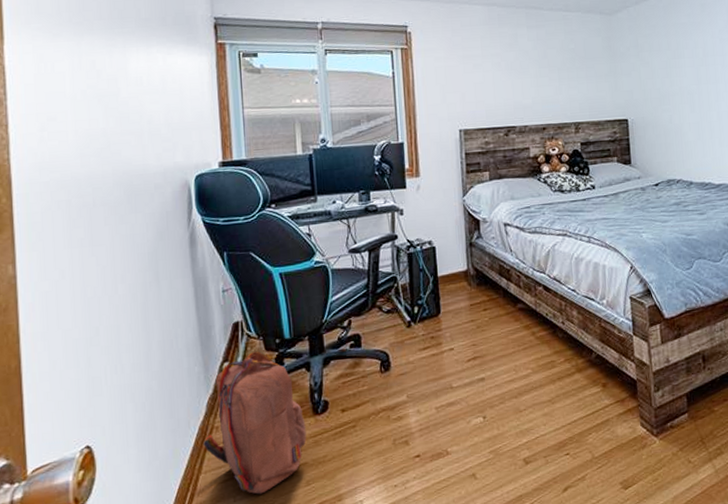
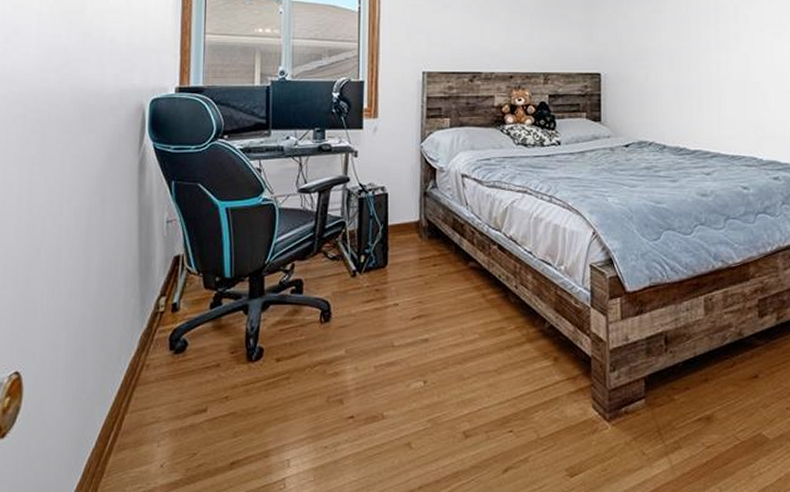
backpack: present [203,350,307,495] -> none [132,287,238,442]

